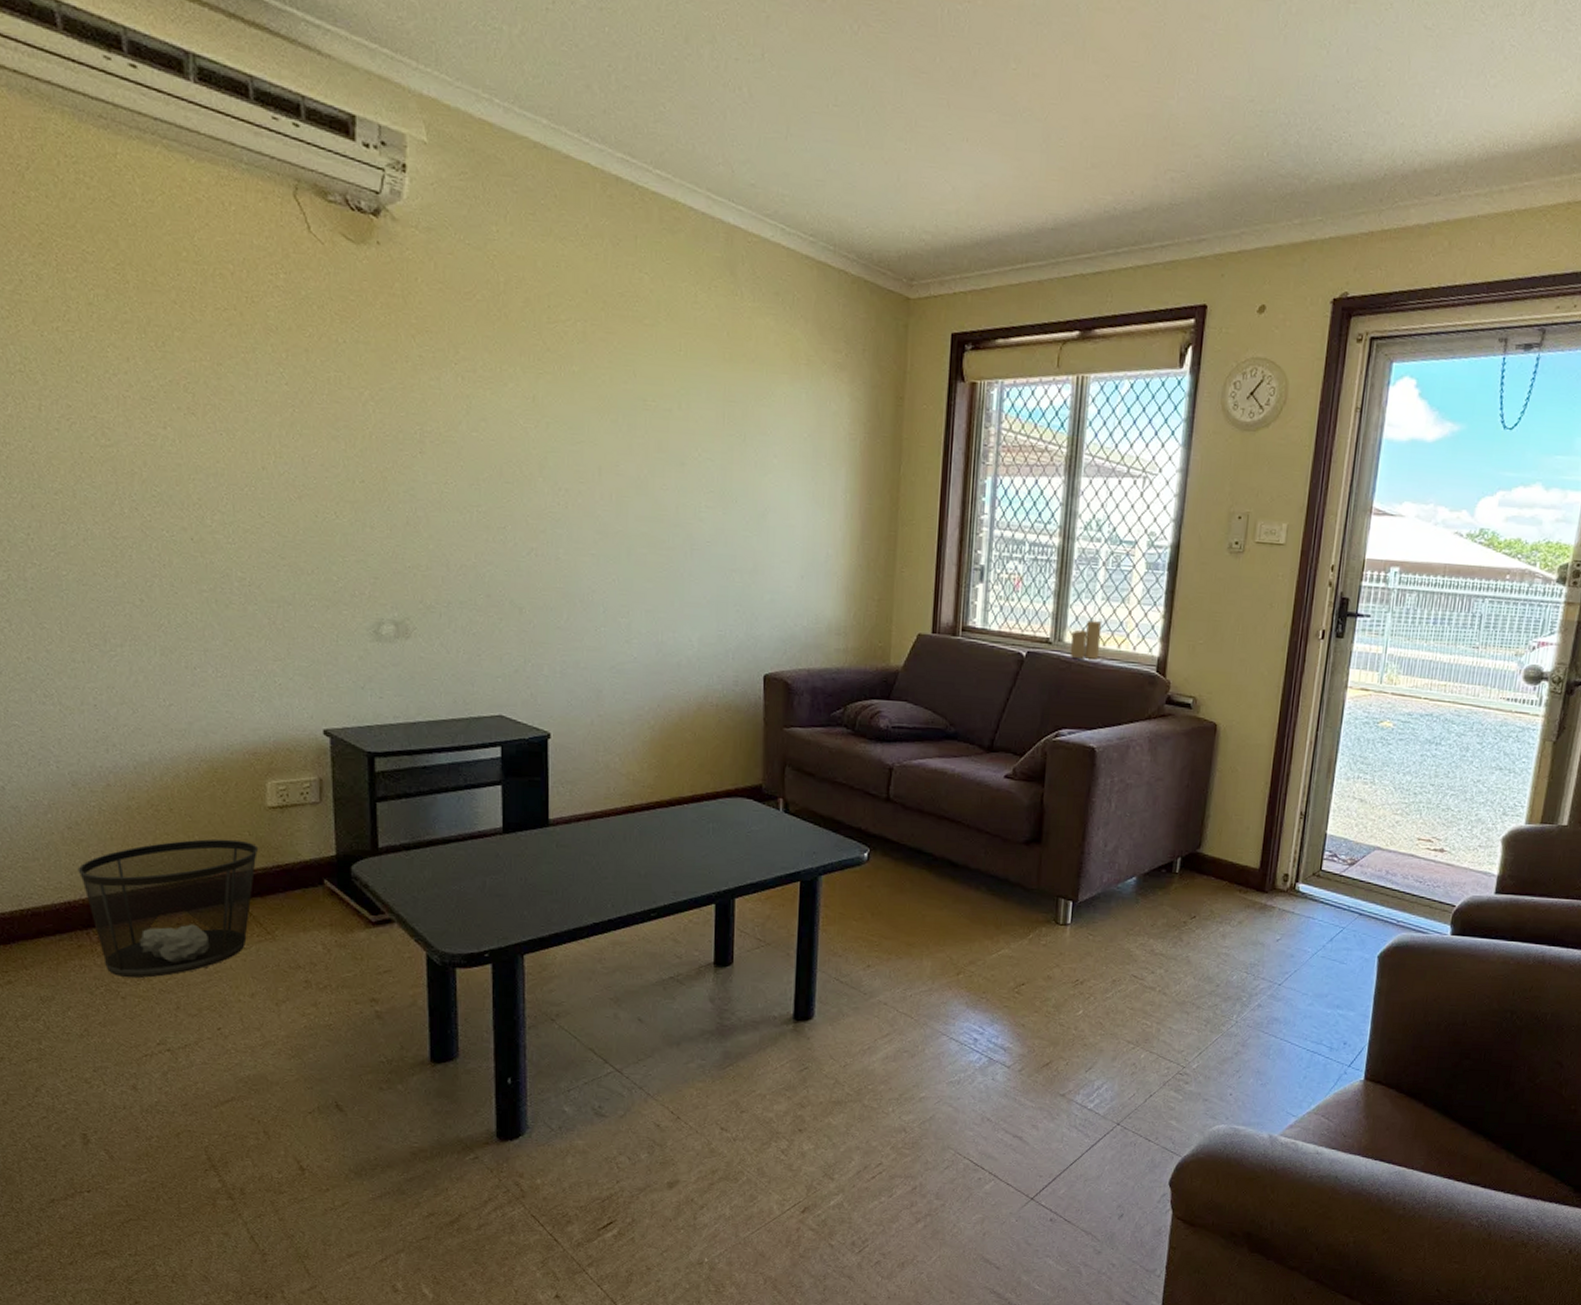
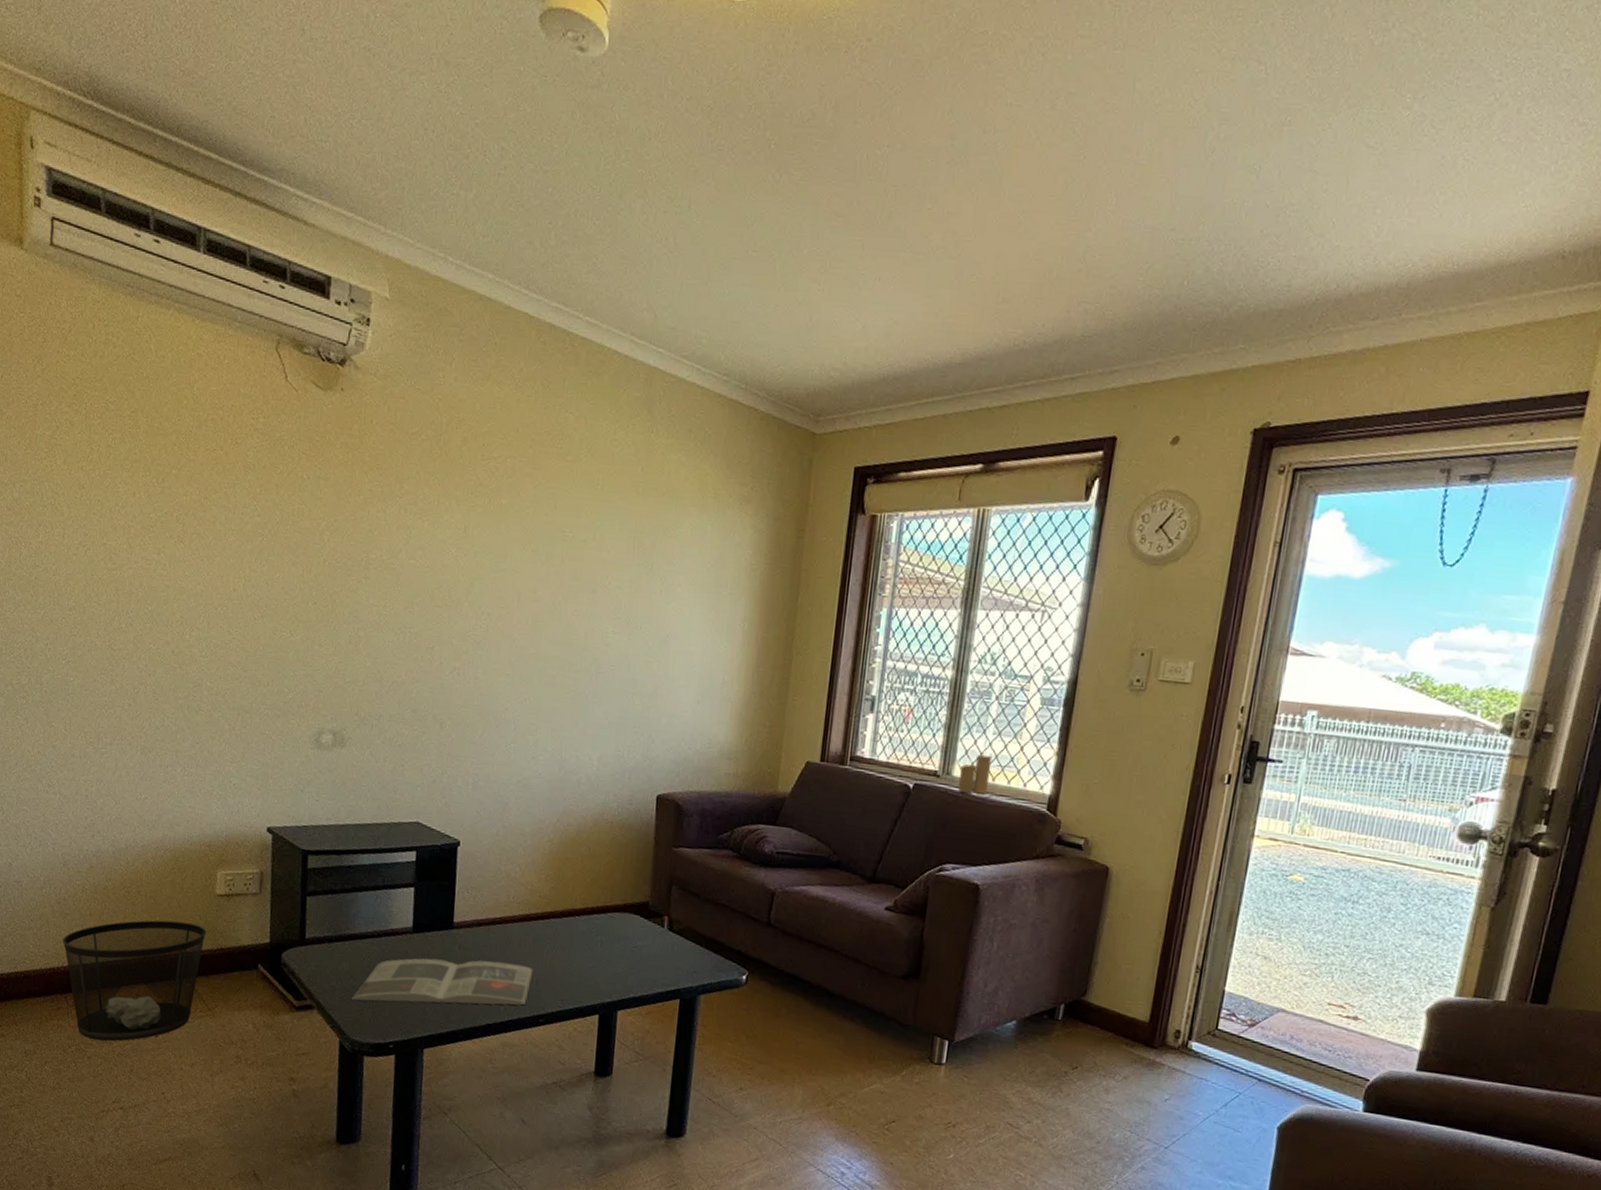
magazine: none [438,857,641,911] -> present [352,958,534,1006]

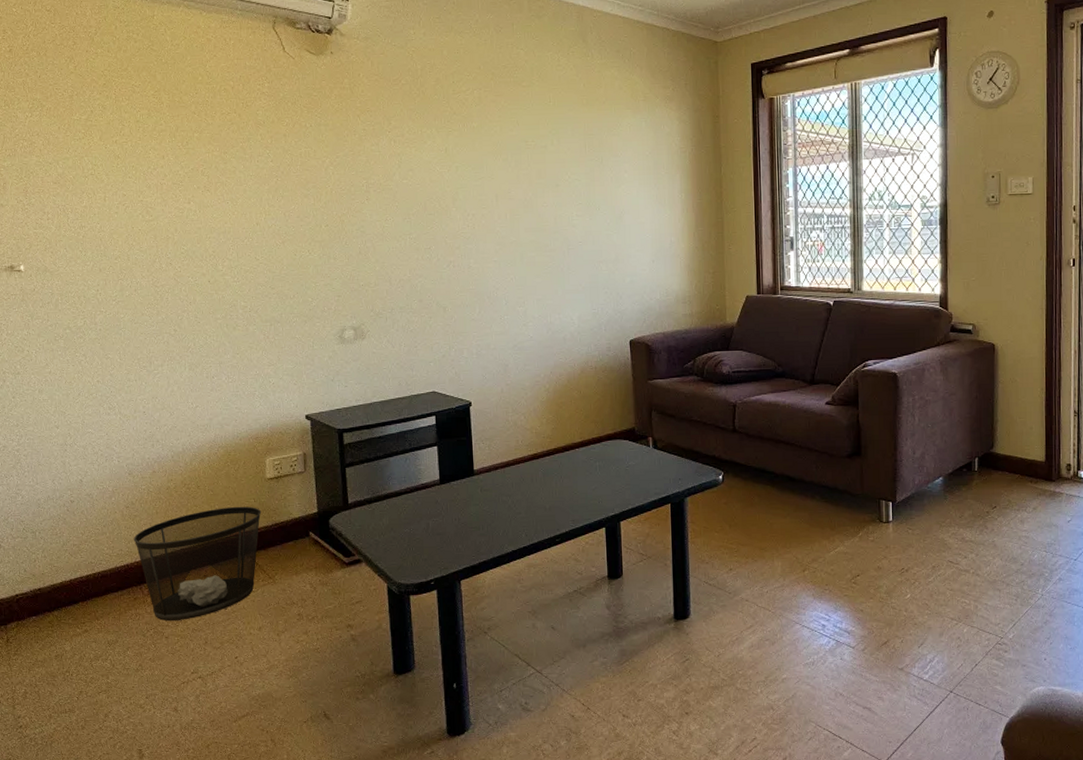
magazine: present [352,958,534,1006] -> none [394,496,546,549]
candle: present [957,749,993,795] -> none [867,266,892,302]

